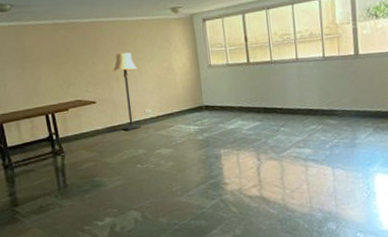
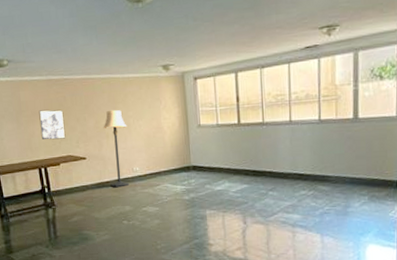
wall art: none [44,54,74,85] -> present [39,110,66,140]

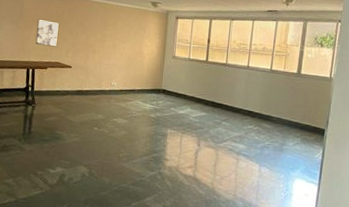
lamp: present [103,109,130,187] -> none [89,30,113,97]

